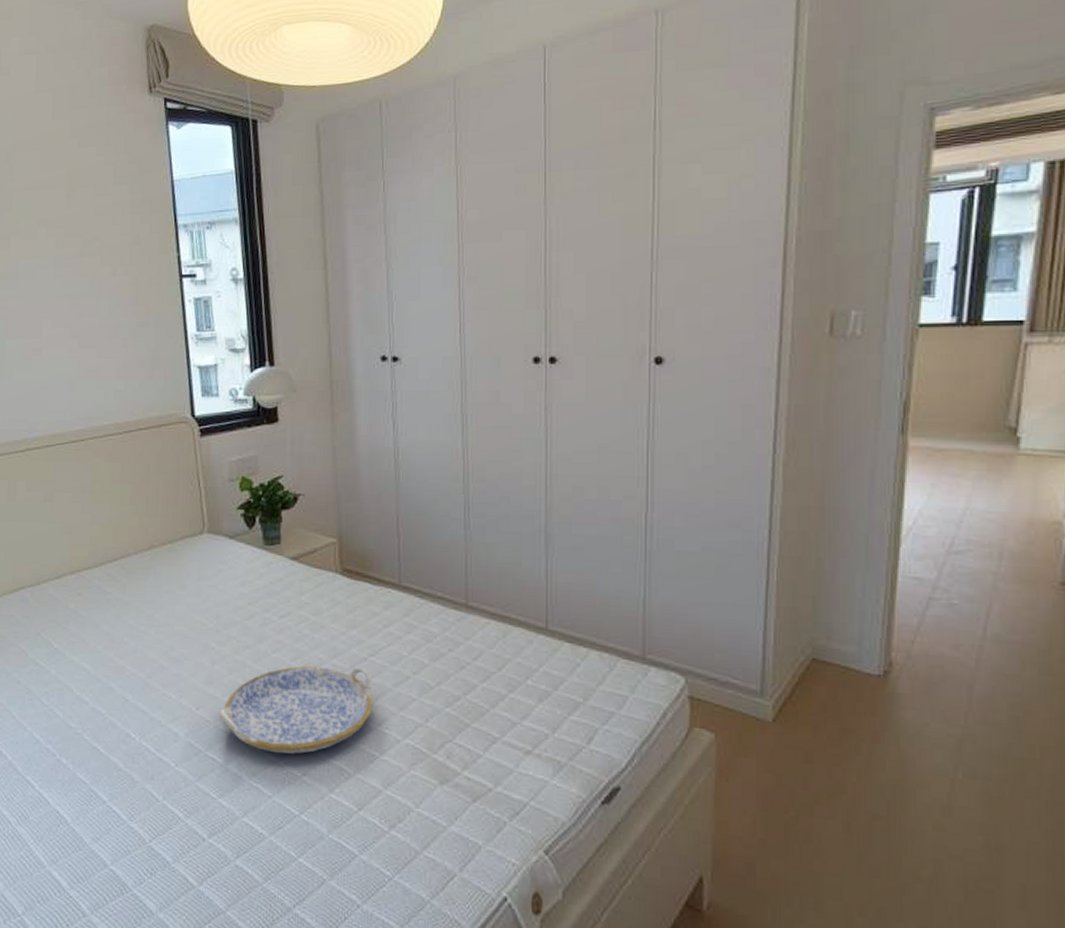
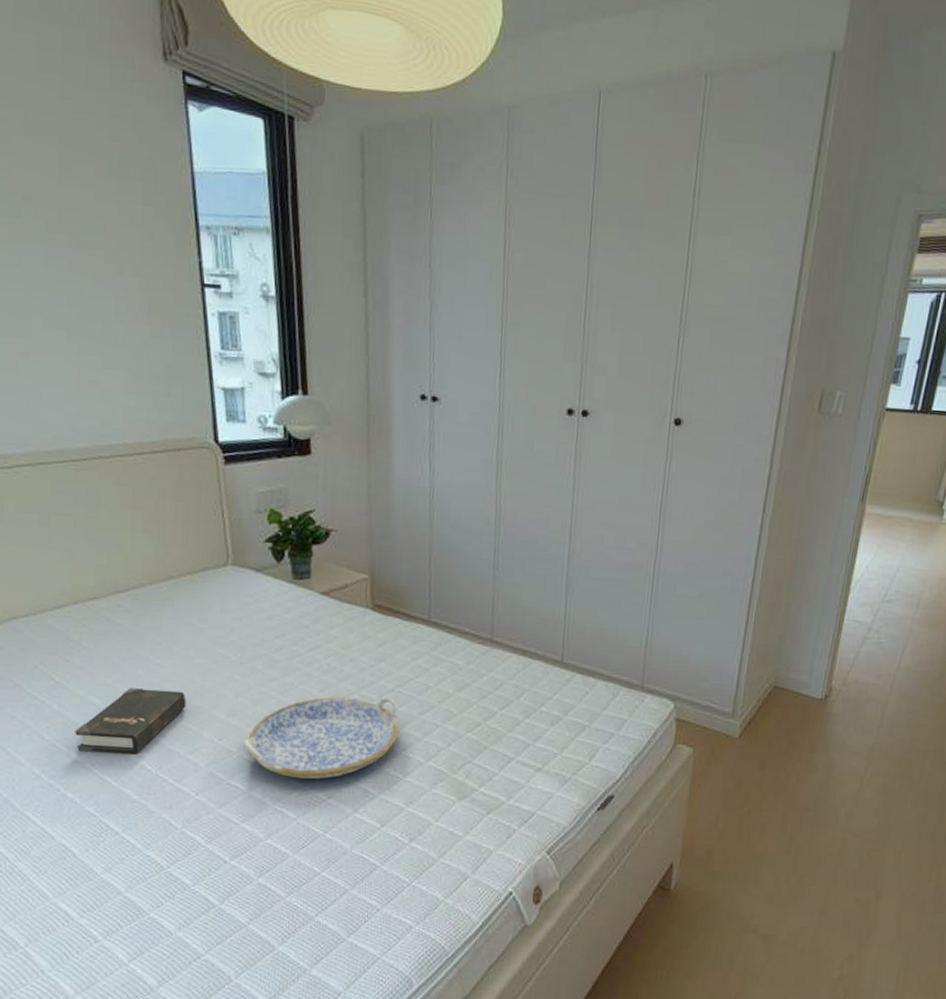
hardback book: none [69,655,167,721] -> present [75,688,186,753]

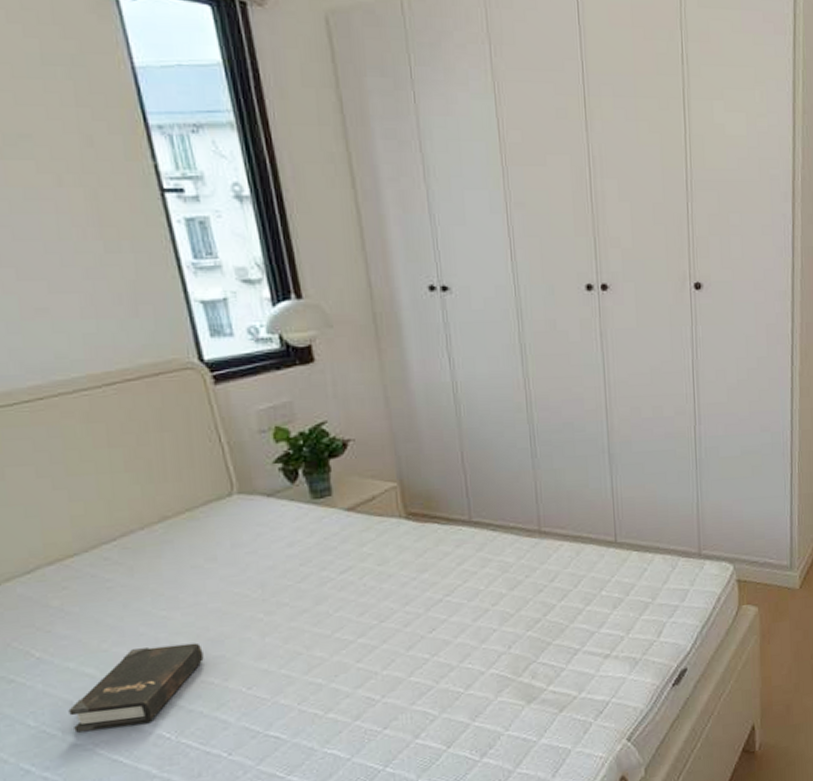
serving tray: present [243,697,399,780] -> none [278,609,454,715]

